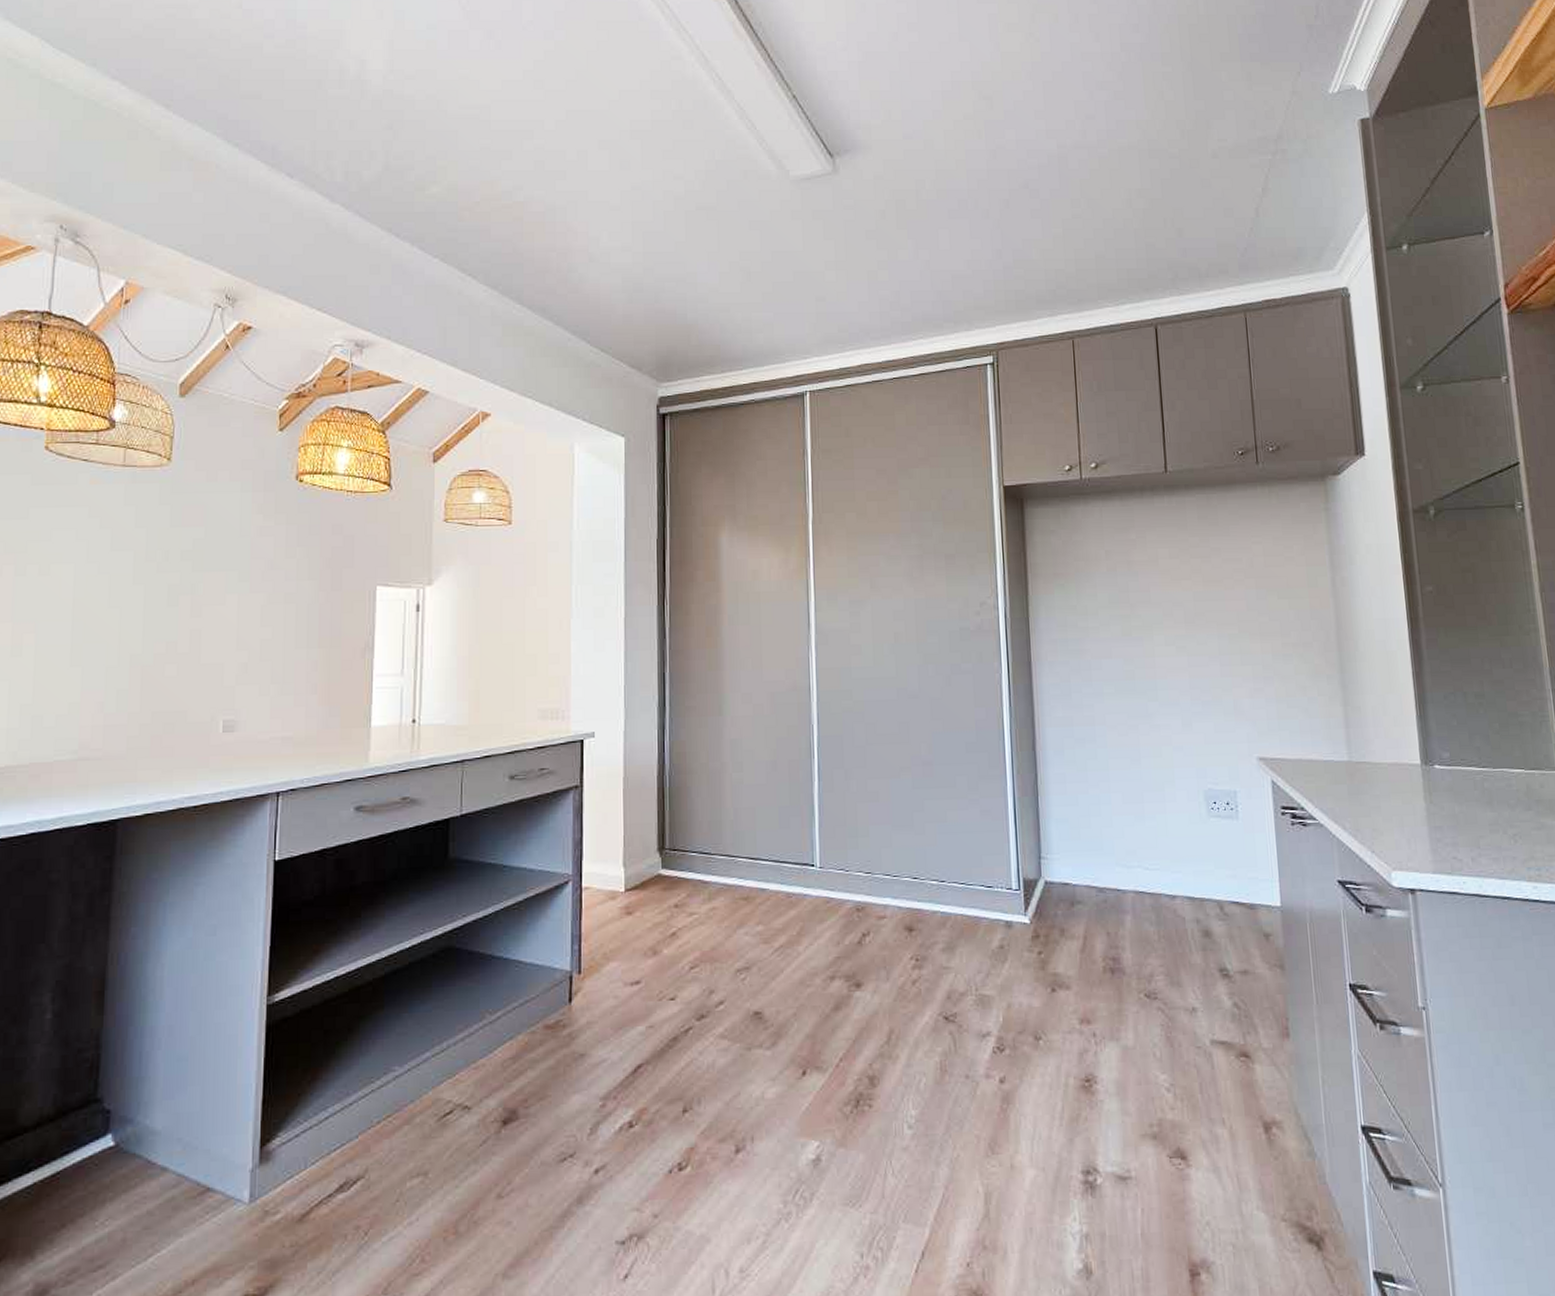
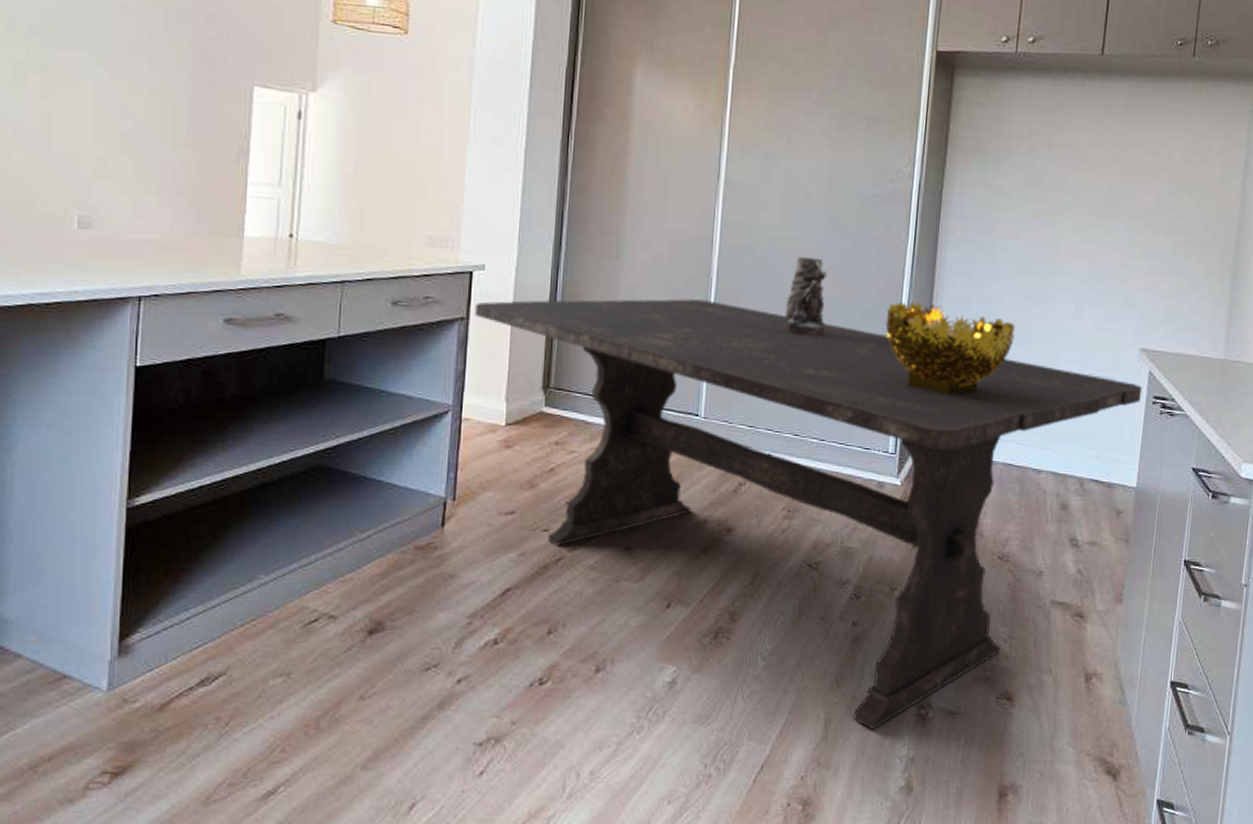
dining table: none [588,746,1268,1204] -> present [475,298,1142,730]
vase: none [888,695,931,774] -> present [784,256,828,336]
decorative bowl: none [990,730,1125,823] -> present [885,302,1016,395]

